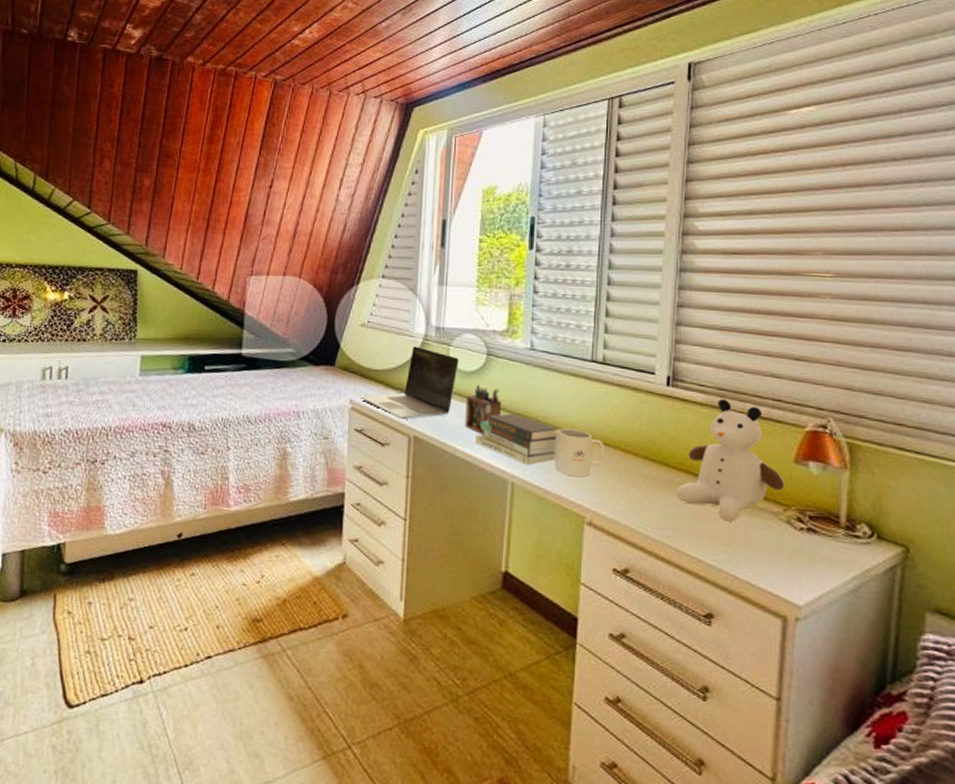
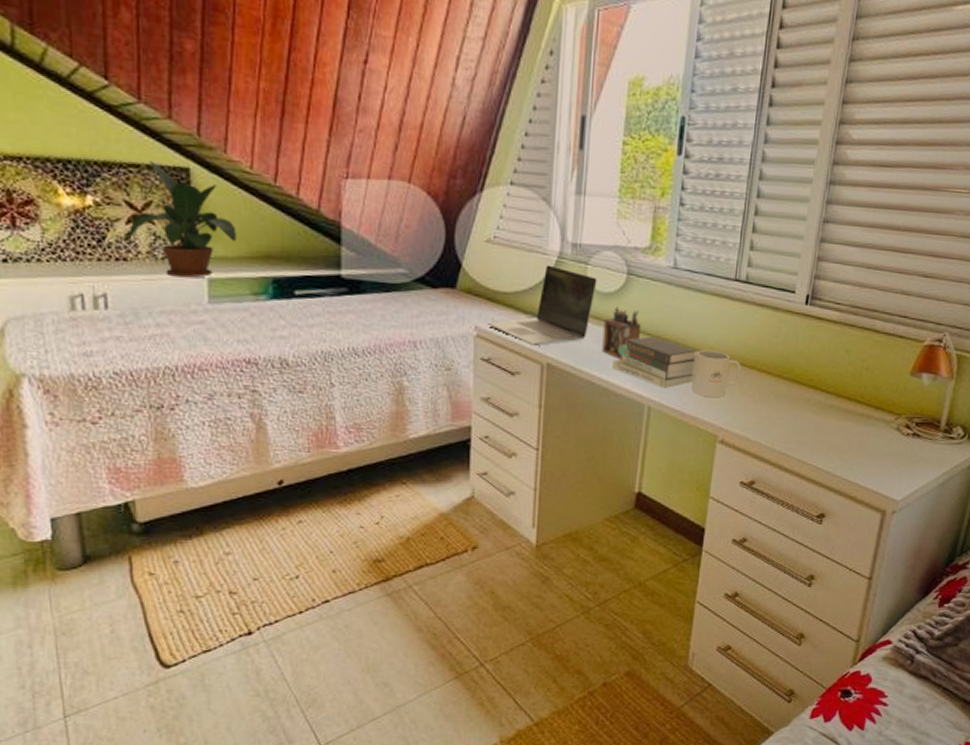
potted plant: none [87,266,166,355] -> present [126,161,236,278]
stuffed animal: present [676,399,785,522] -> none [803,317,900,432]

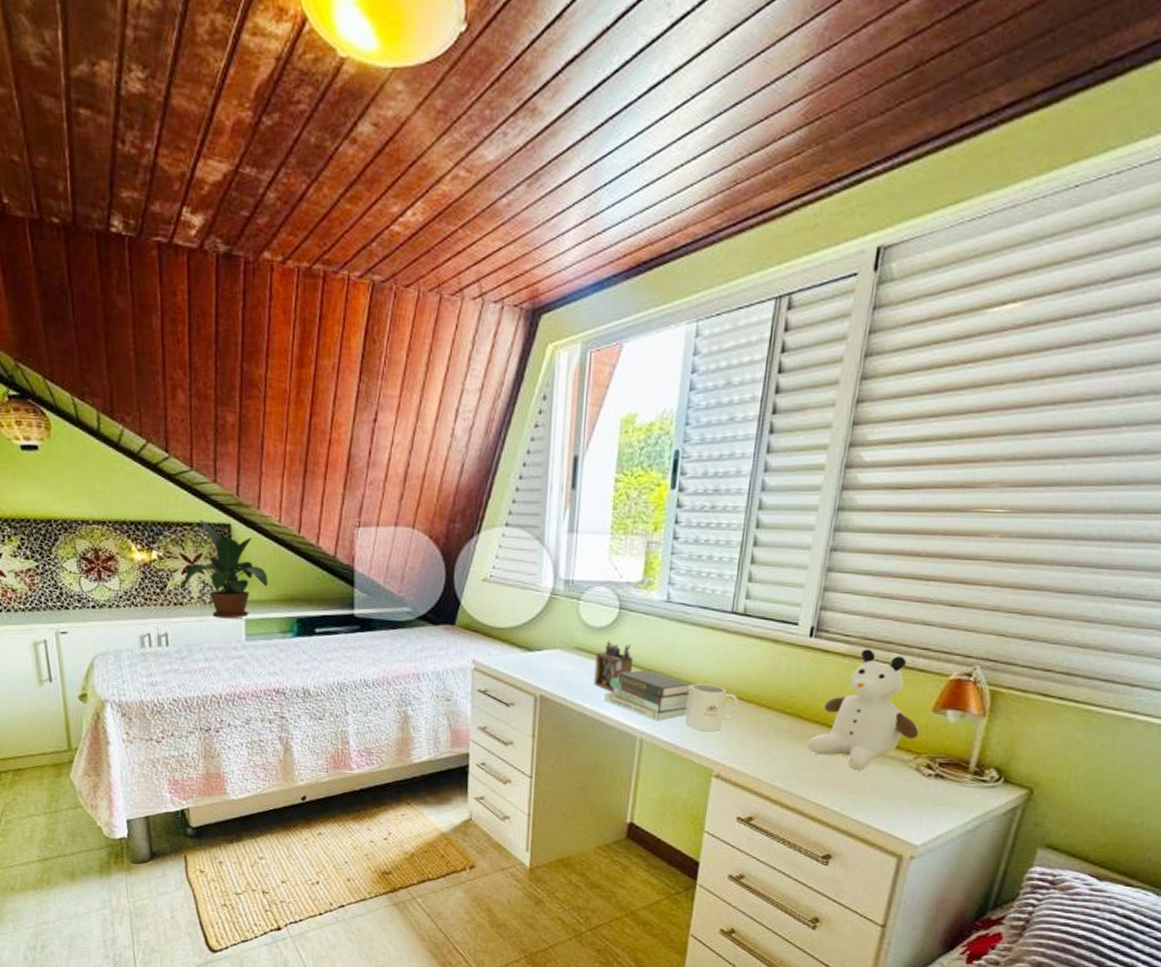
laptop: present [487,265,597,346] -> none [484,601,589,678]
stuffed animal: none [803,317,900,432] -> present [807,649,920,770]

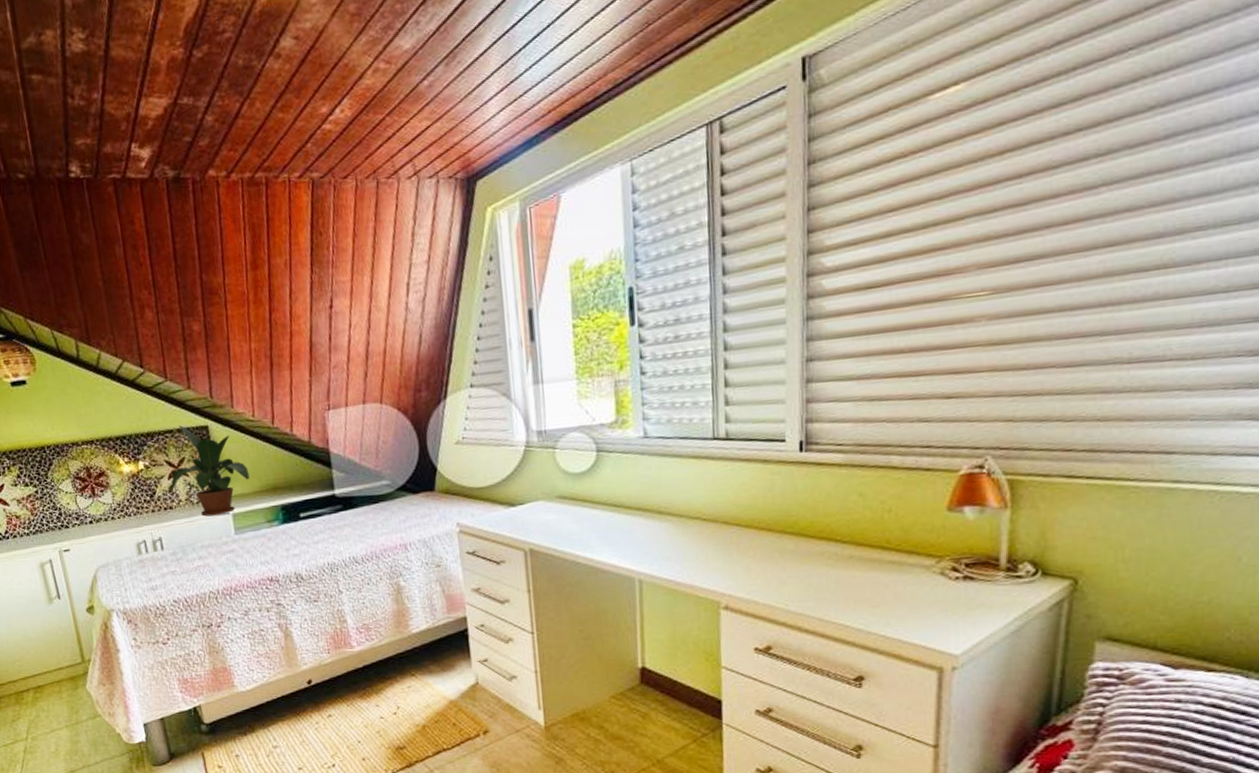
desk organizer: present [594,641,633,693] -> none [579,485,619,537]
books: present [604,670,691,722] -> none [595,509,684,561]
mug: present [685,684,740,732] -> none [681,514,738,564]
stuffed animal: present [807,649,920,770] -> none [817,455,937,583]

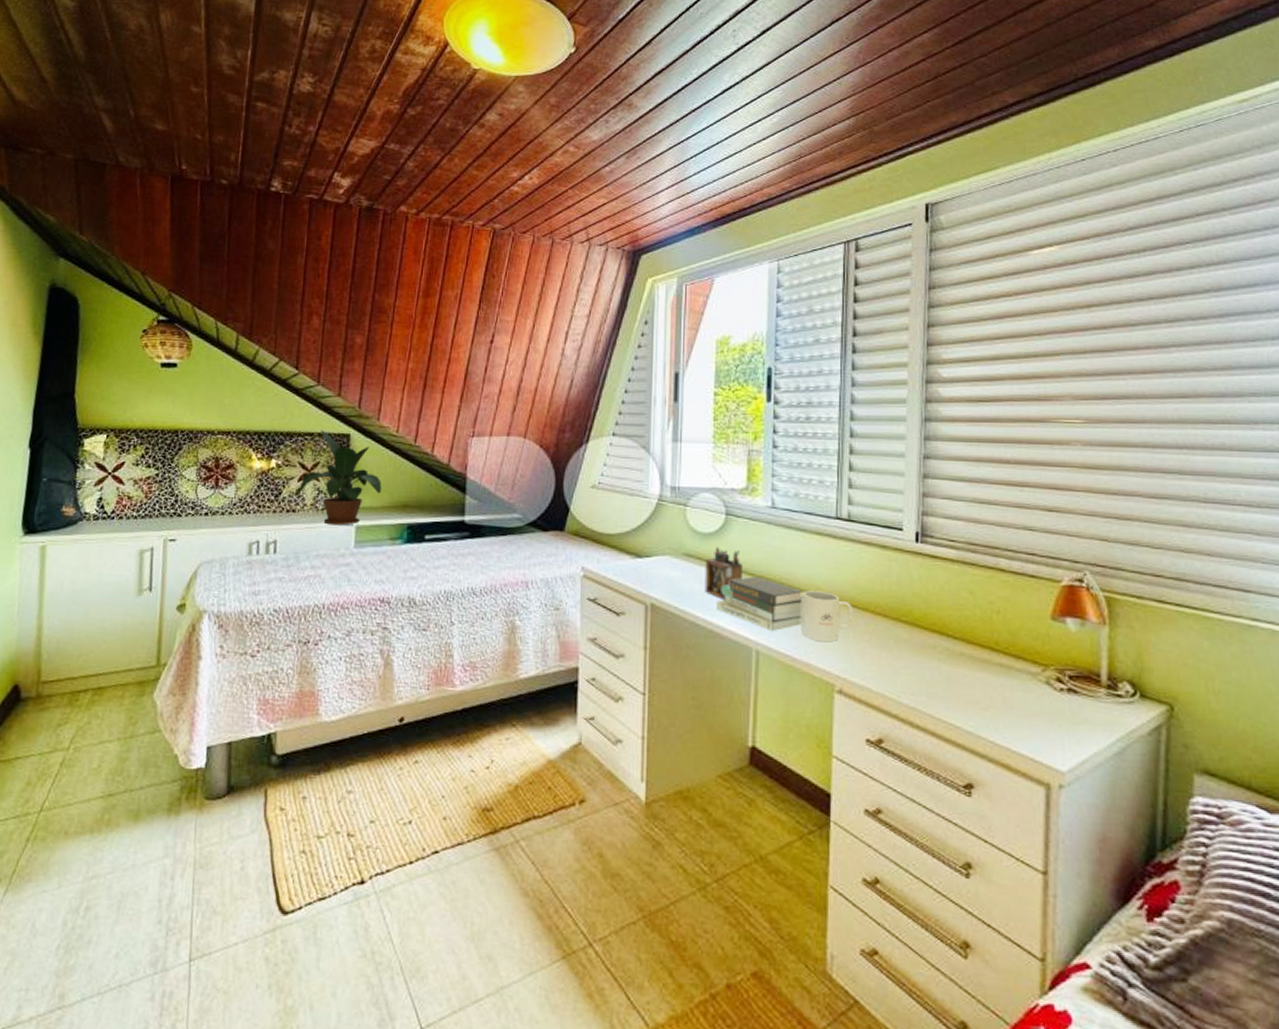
desk organizer: none [579,485,619,537] -> present [705,547,742,601]
books: none [595,509,684,561] -> present [716,576,804,632]
mug: none [681,514,738,564] -> present [801,591,854,643]

